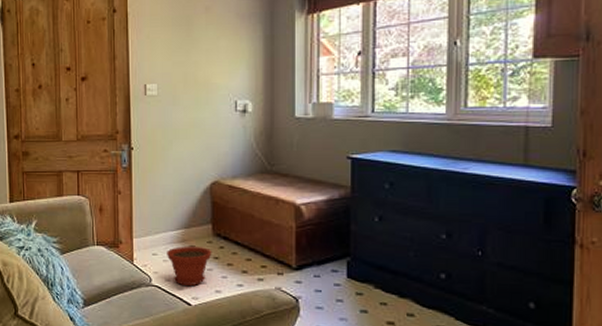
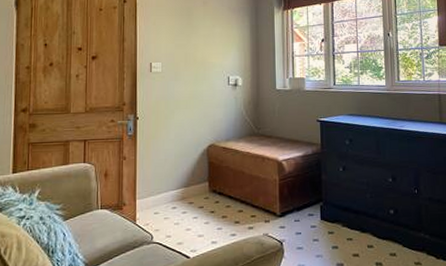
plant pot: present [167,246,212,287] -> none [168,203,209,241]

